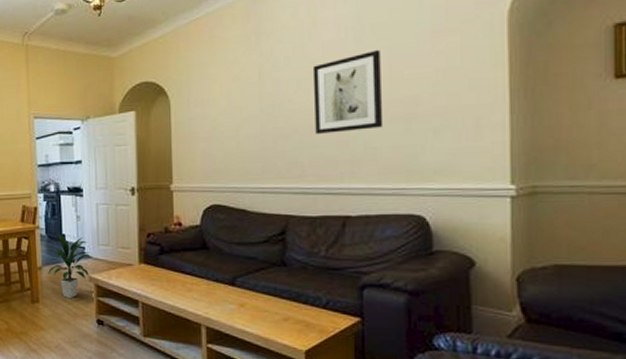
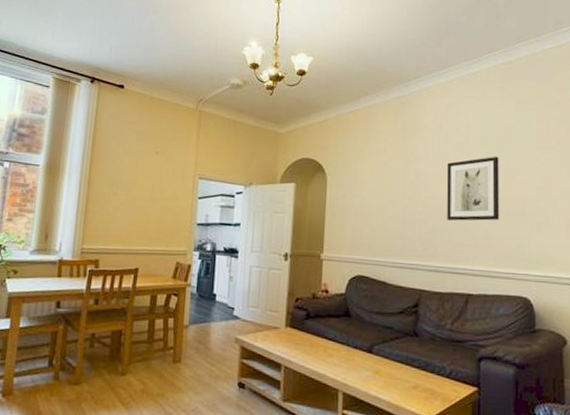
indoor plant: present [45,234,90,298] -> none [193,293,238,359]

